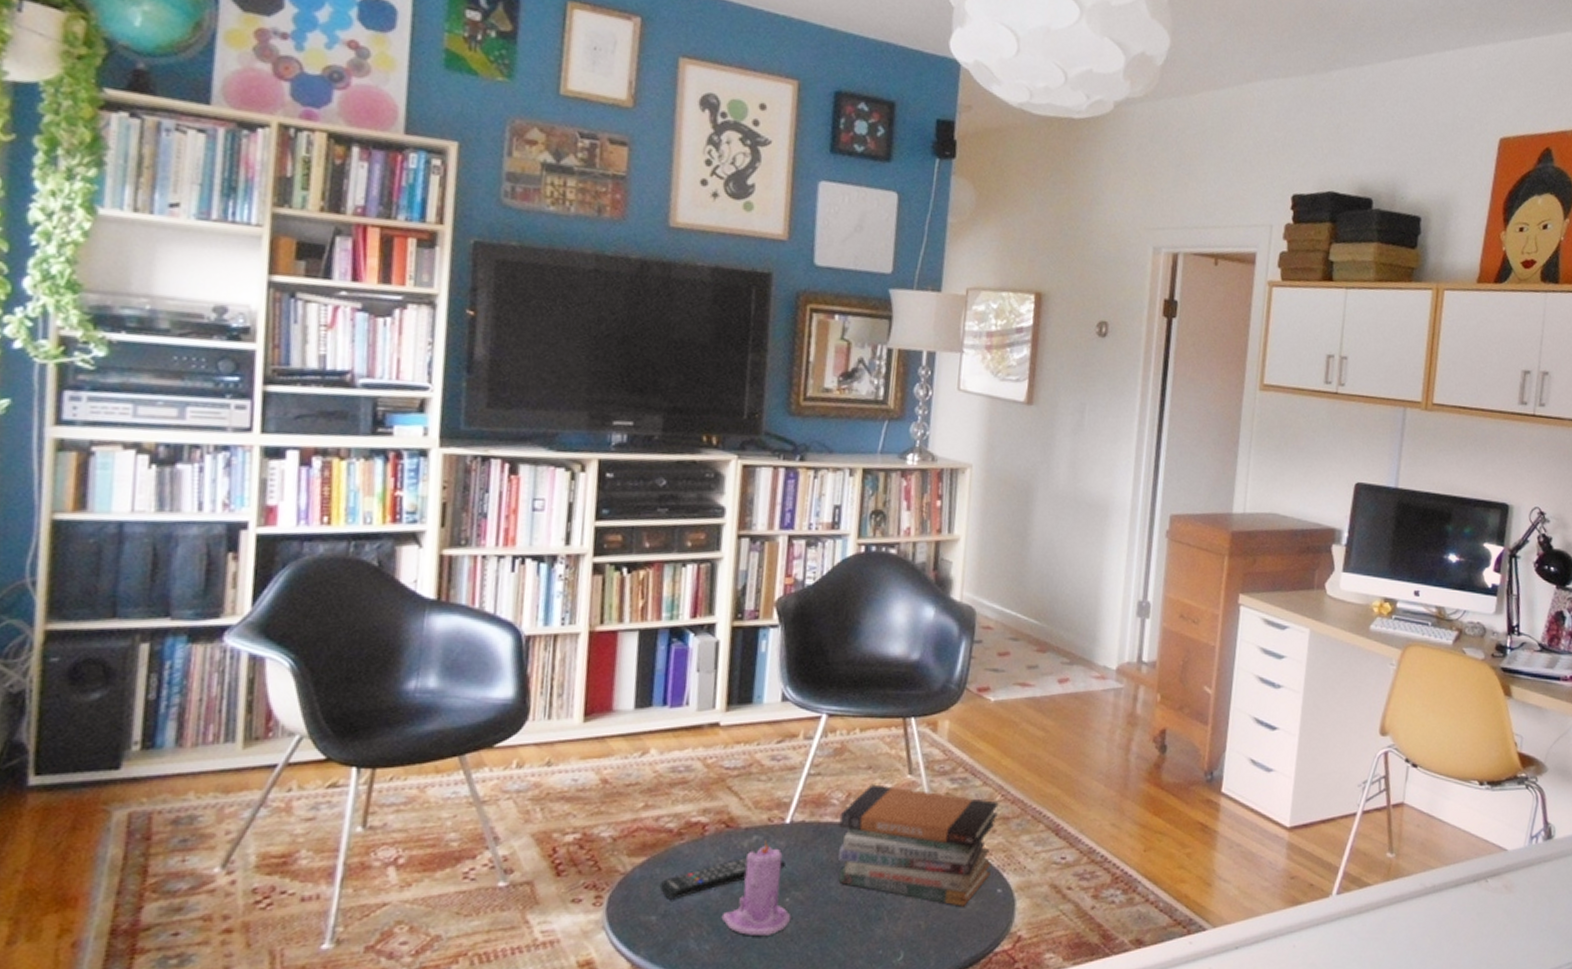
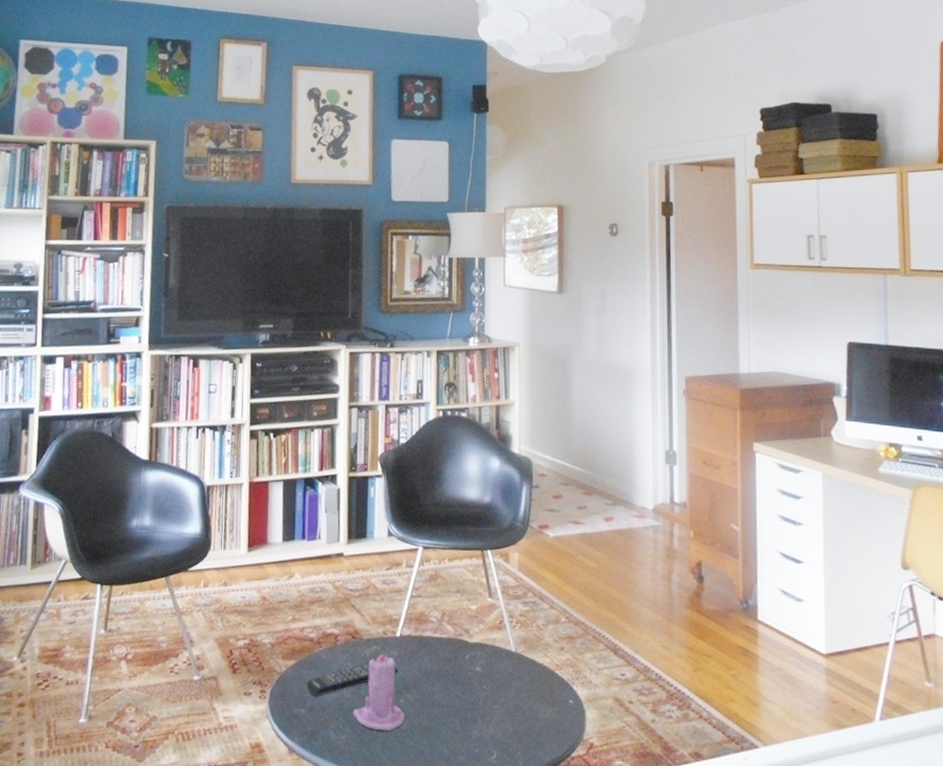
book stack: present [838,784,999,907] -> none [437,605,564,714]

